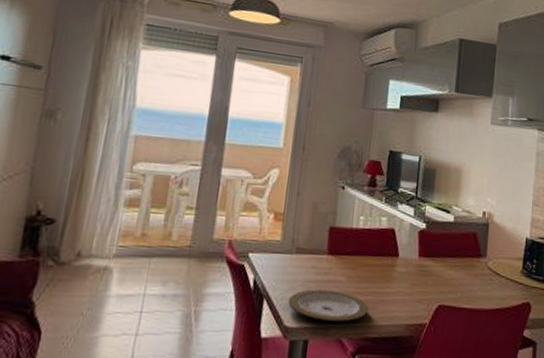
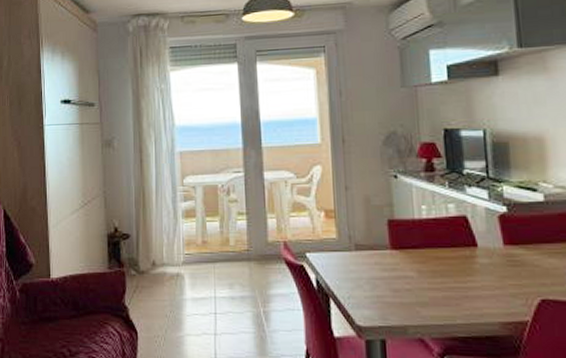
plate: present [288,289,369,322] -> none [356,286,451,321]

